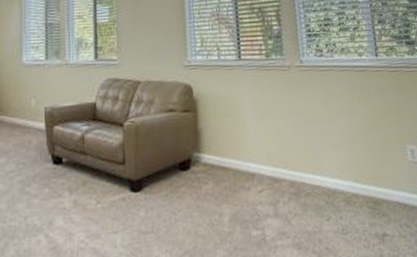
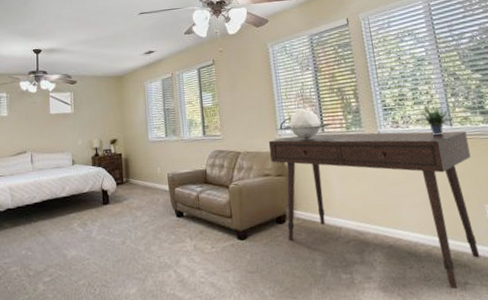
desk: none [175,61,400,242] -> present [268,131,481,289]
table lamp: none [185,30,252,68] -> present [276,108,333,140]
potted plant: none [341,25,382,67] -> present [415,99,457,136]

